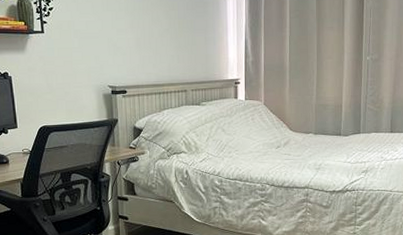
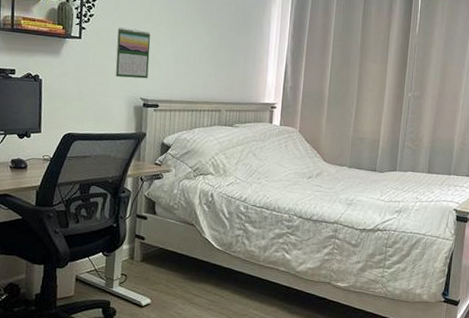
calendar: none [78,18,113,67] -> present [115,27,150,79]

